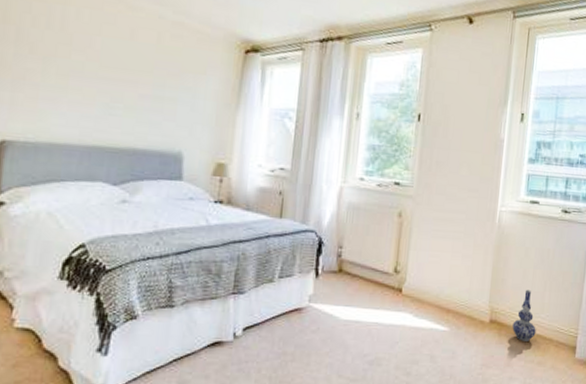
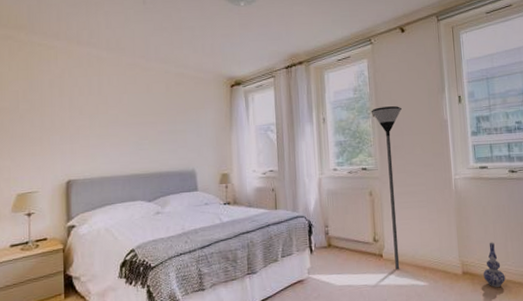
floor lamp: none [414,110,455,308] -> present [371,106,403,269]

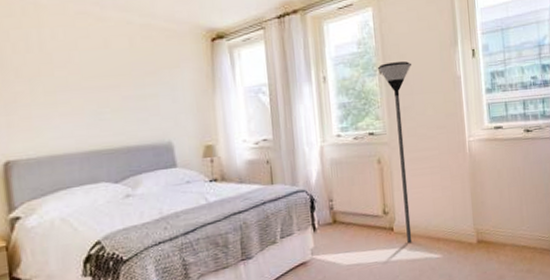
vase: present [483,242,505,287] -> none [498,207,520,254]

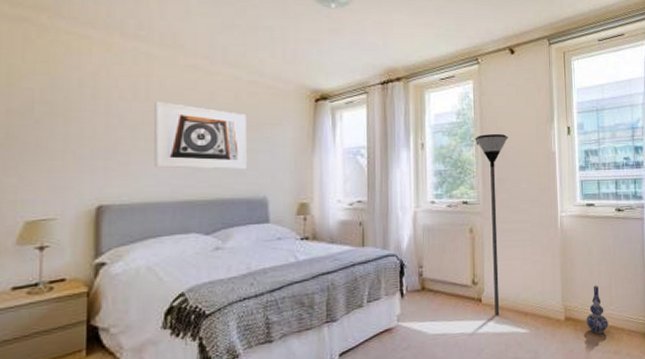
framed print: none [49,52,148,120] -> present [154,101,246,170]
vase: none [498,207,520,254] -> present [586,285,608,334]

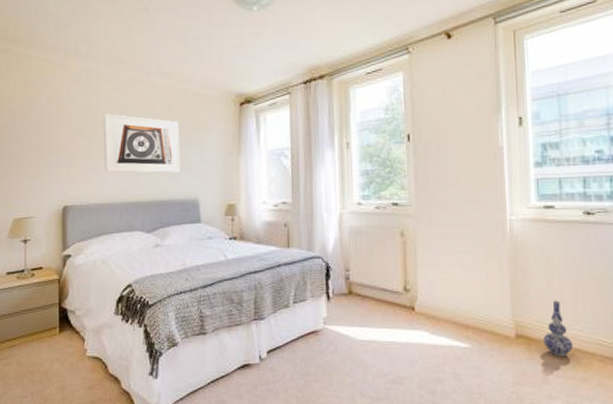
floor lamp: present [474,134,509,315] -> none [405,129,446,325]

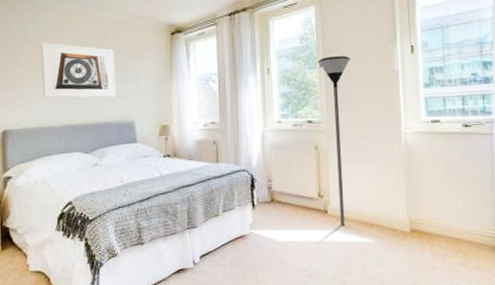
floor lamp: none [405,129,446,325] -> present [317,56,351,226]
vase: present [543,300,573,356] -> none [432,199,455,246]

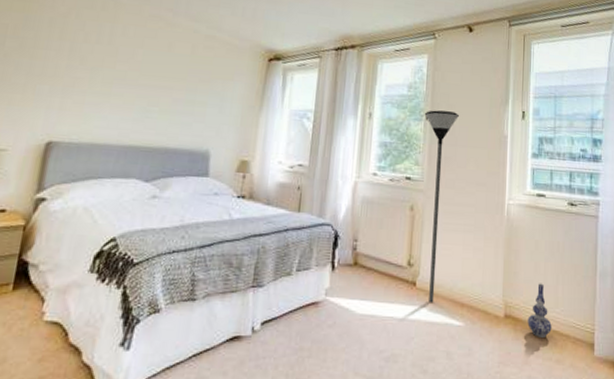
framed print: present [41,42,116,98] -> none [106,47,200,121]
vase: none [432,199,455,246] -> present [527,283,552,337]

